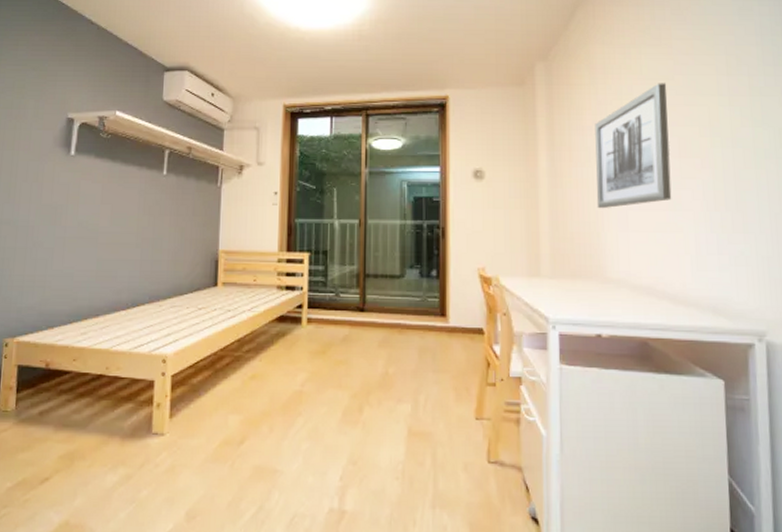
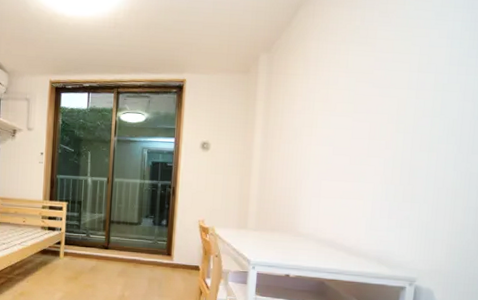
wall art: present [595,83,672,209] -> none [297,76,367,178]

